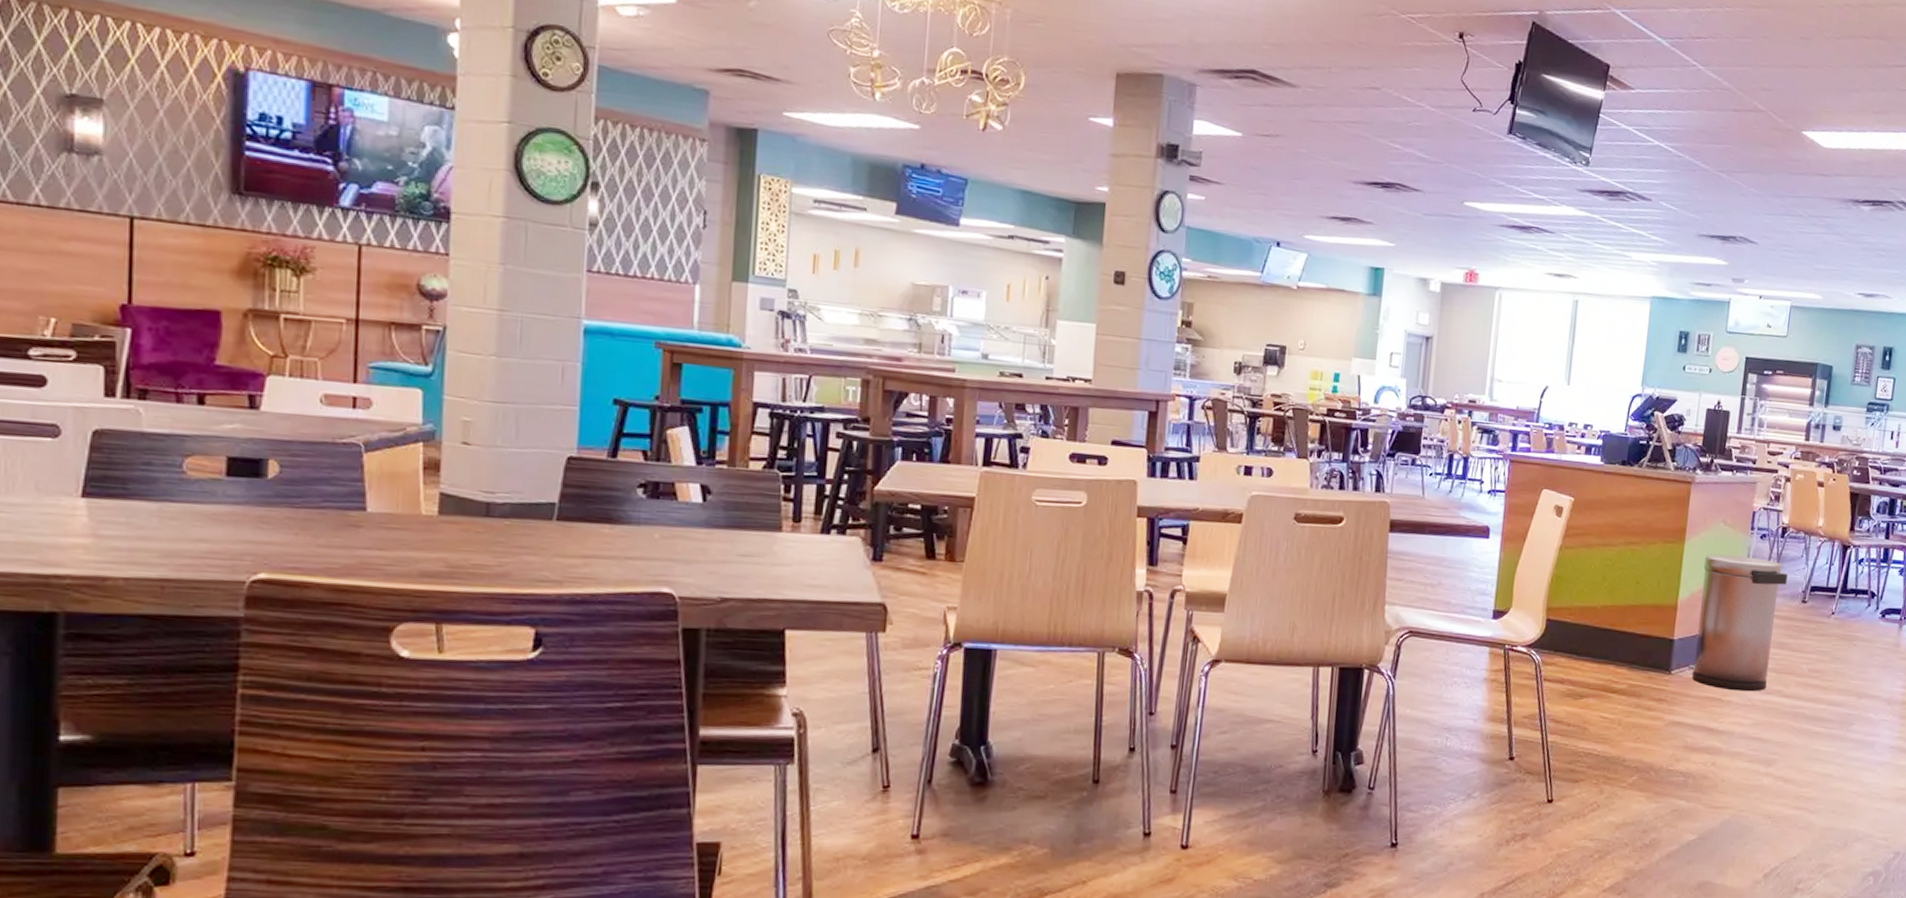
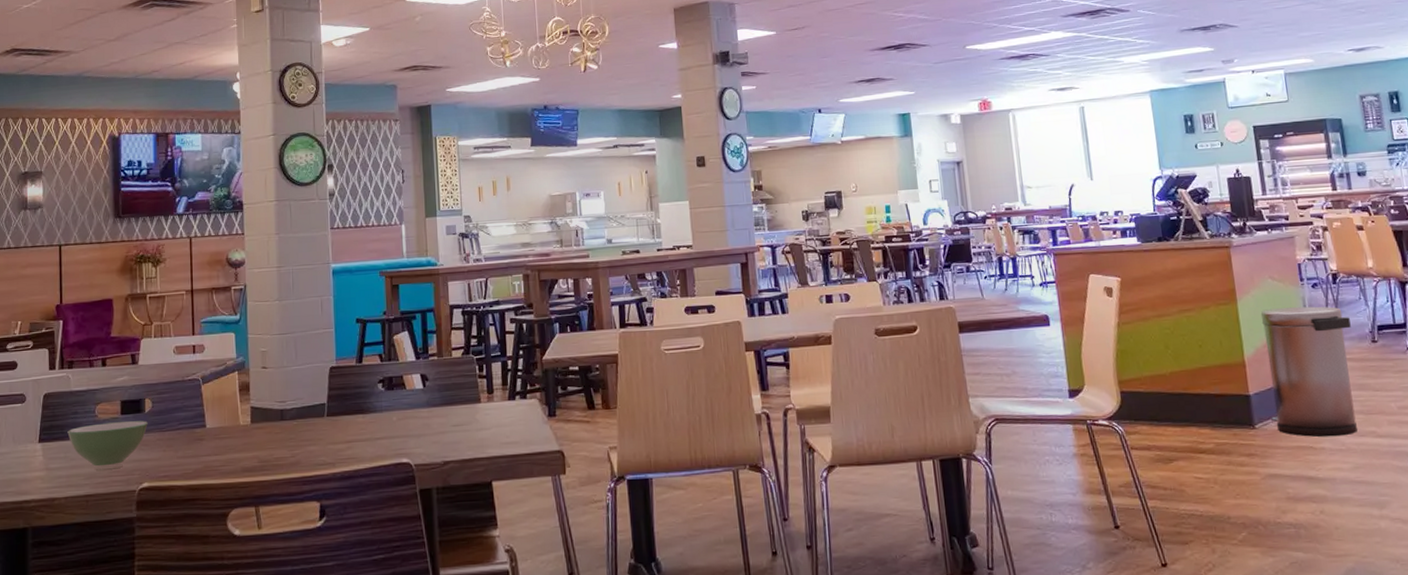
bowl: none [133,483,271,549] -> present [67,421,148,470]

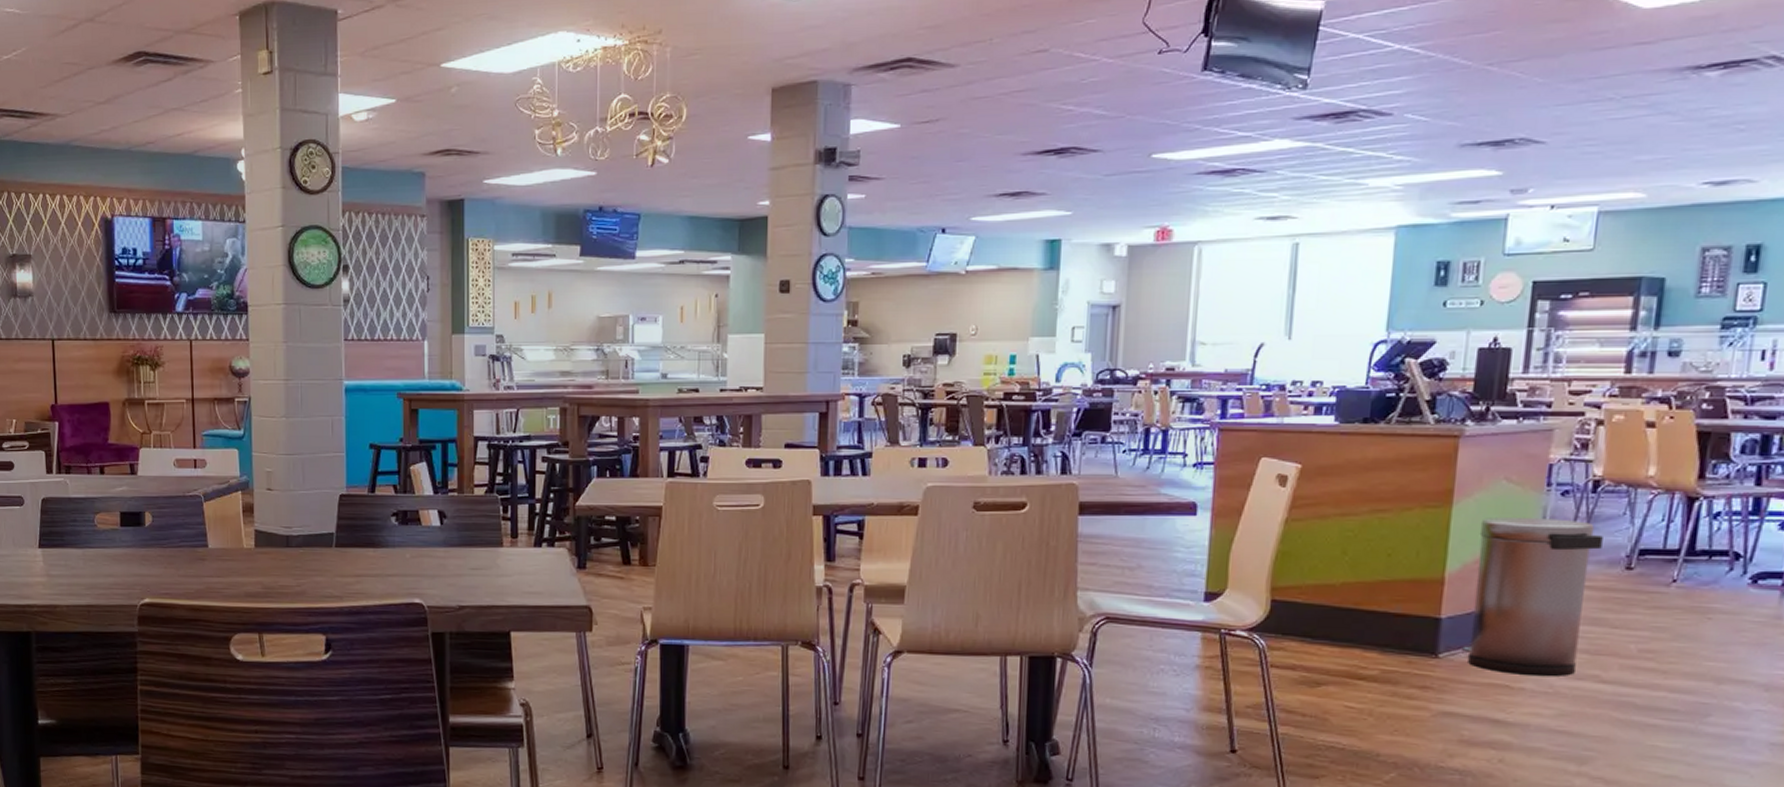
bowl: present [67,421,148,470] -> none [67,533,148,582]

